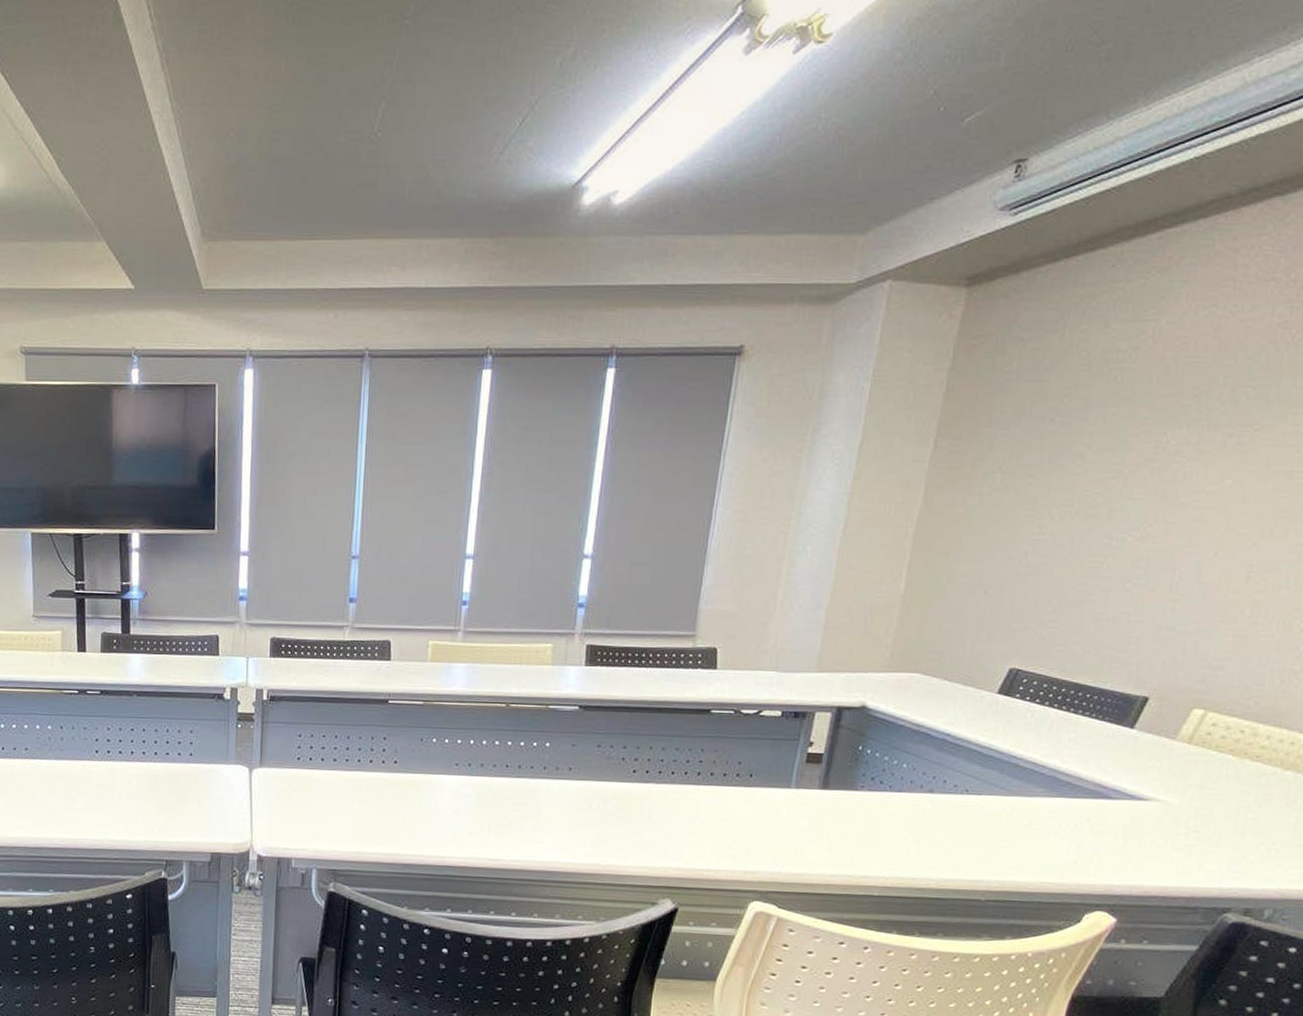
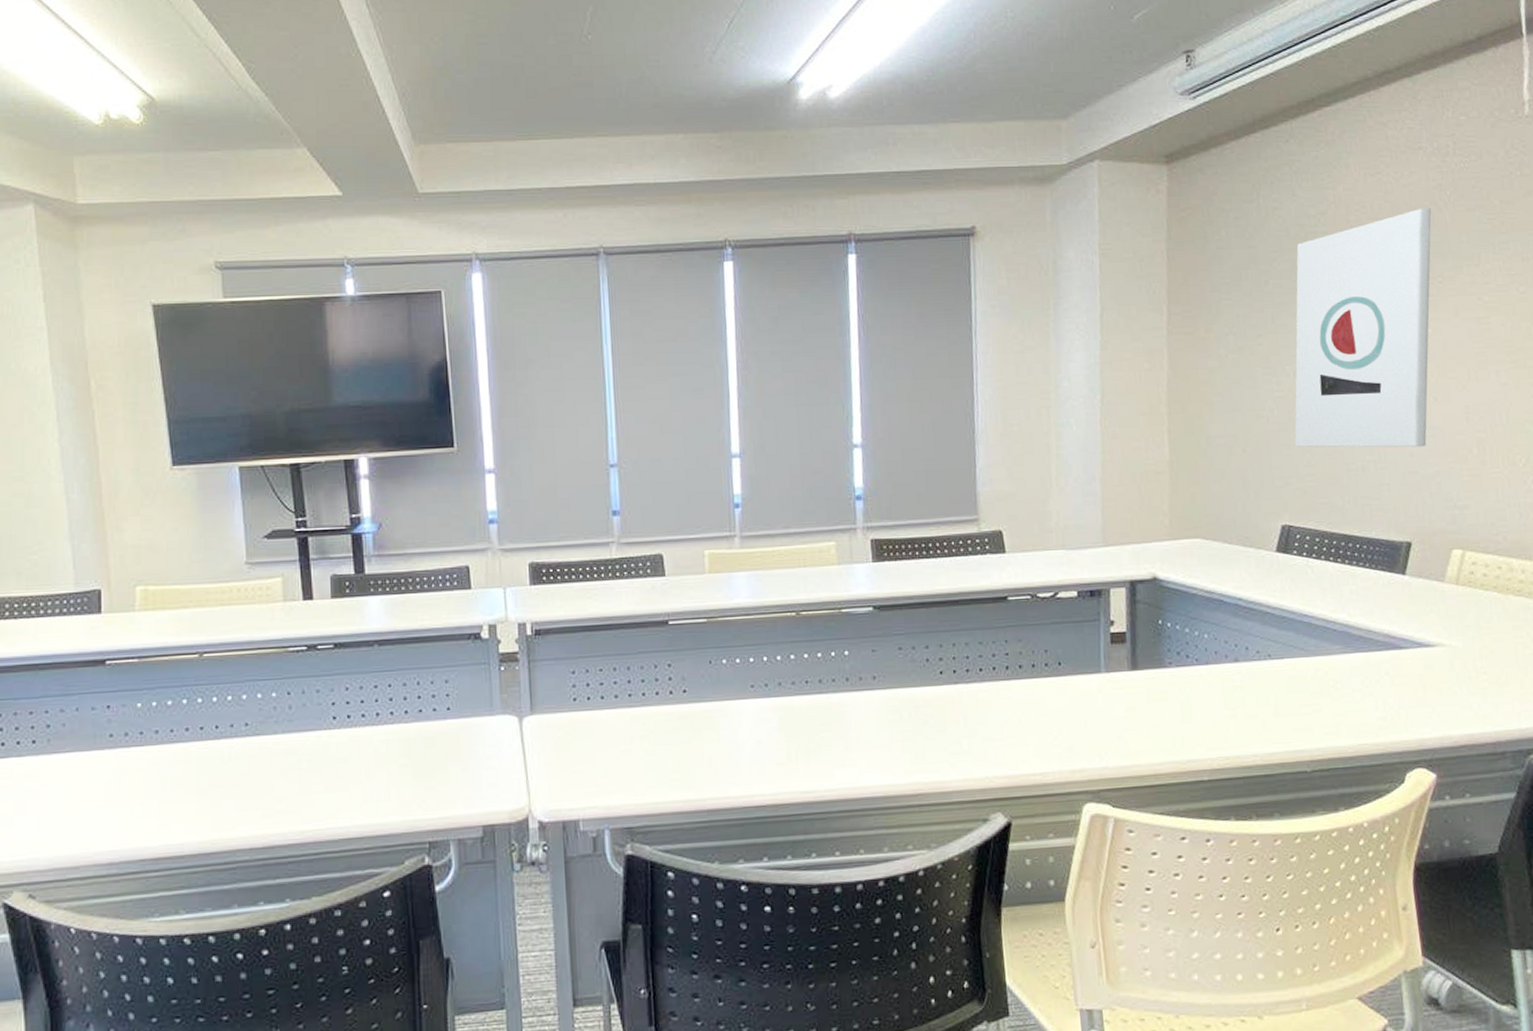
wall art: none [1043,347,1267,603] -> present [1294,207,1432,448]

